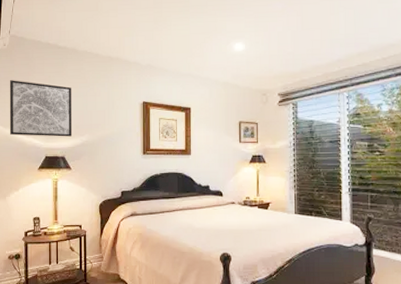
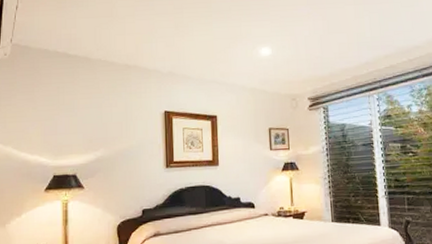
wall art: present [9,80,73,137] -> none [10,92,85,154]

